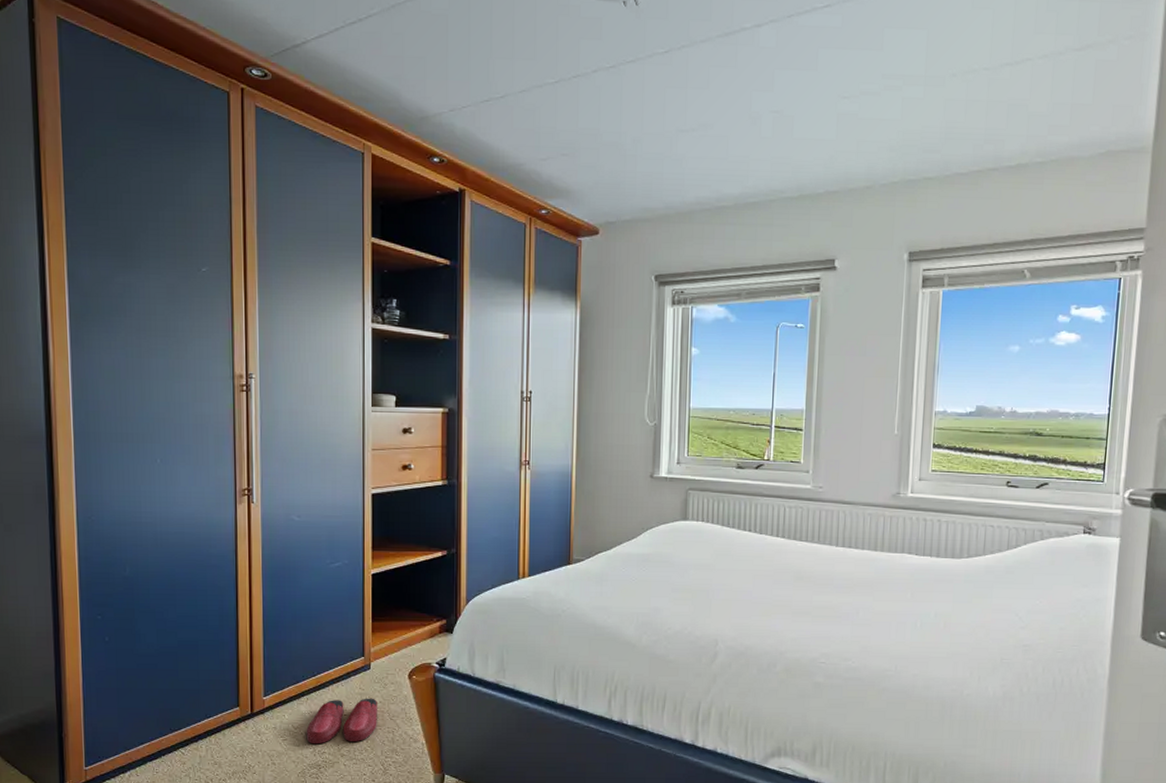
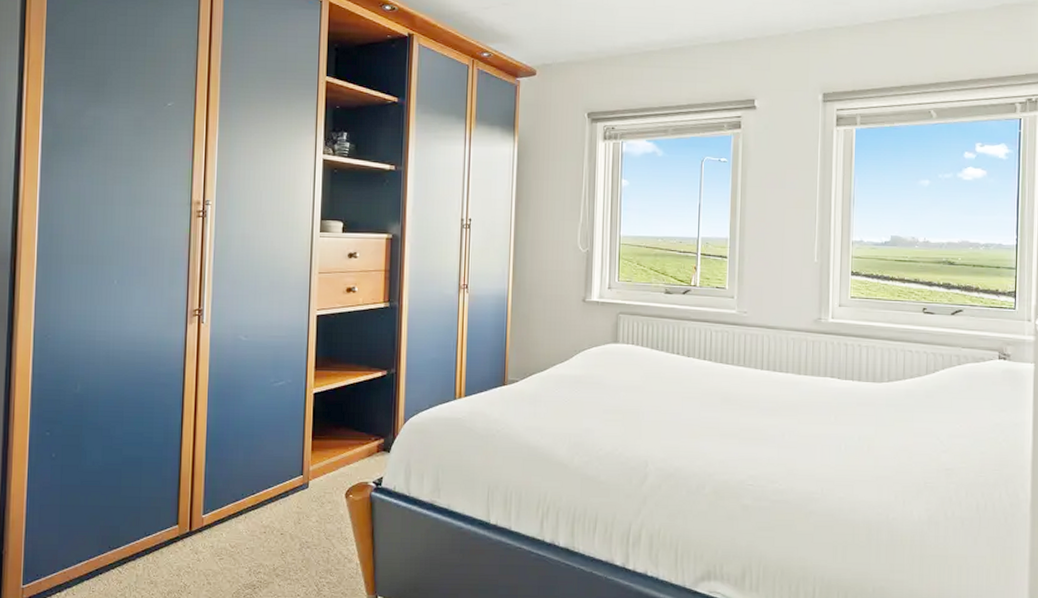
slippers: present [306,698,377,745] -> none [242,517,314,564]

